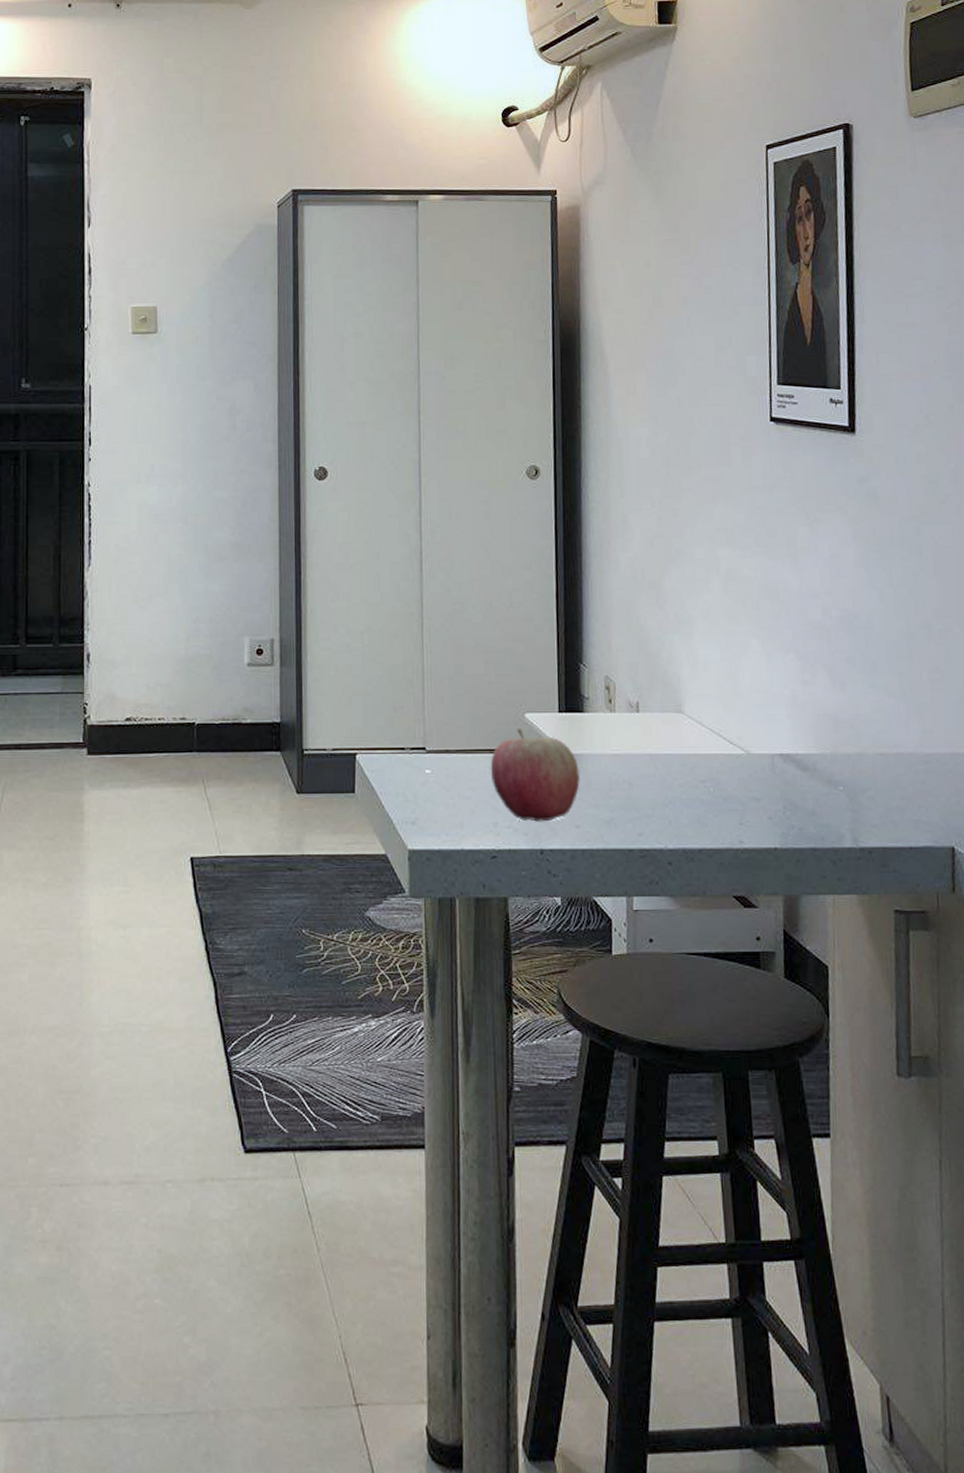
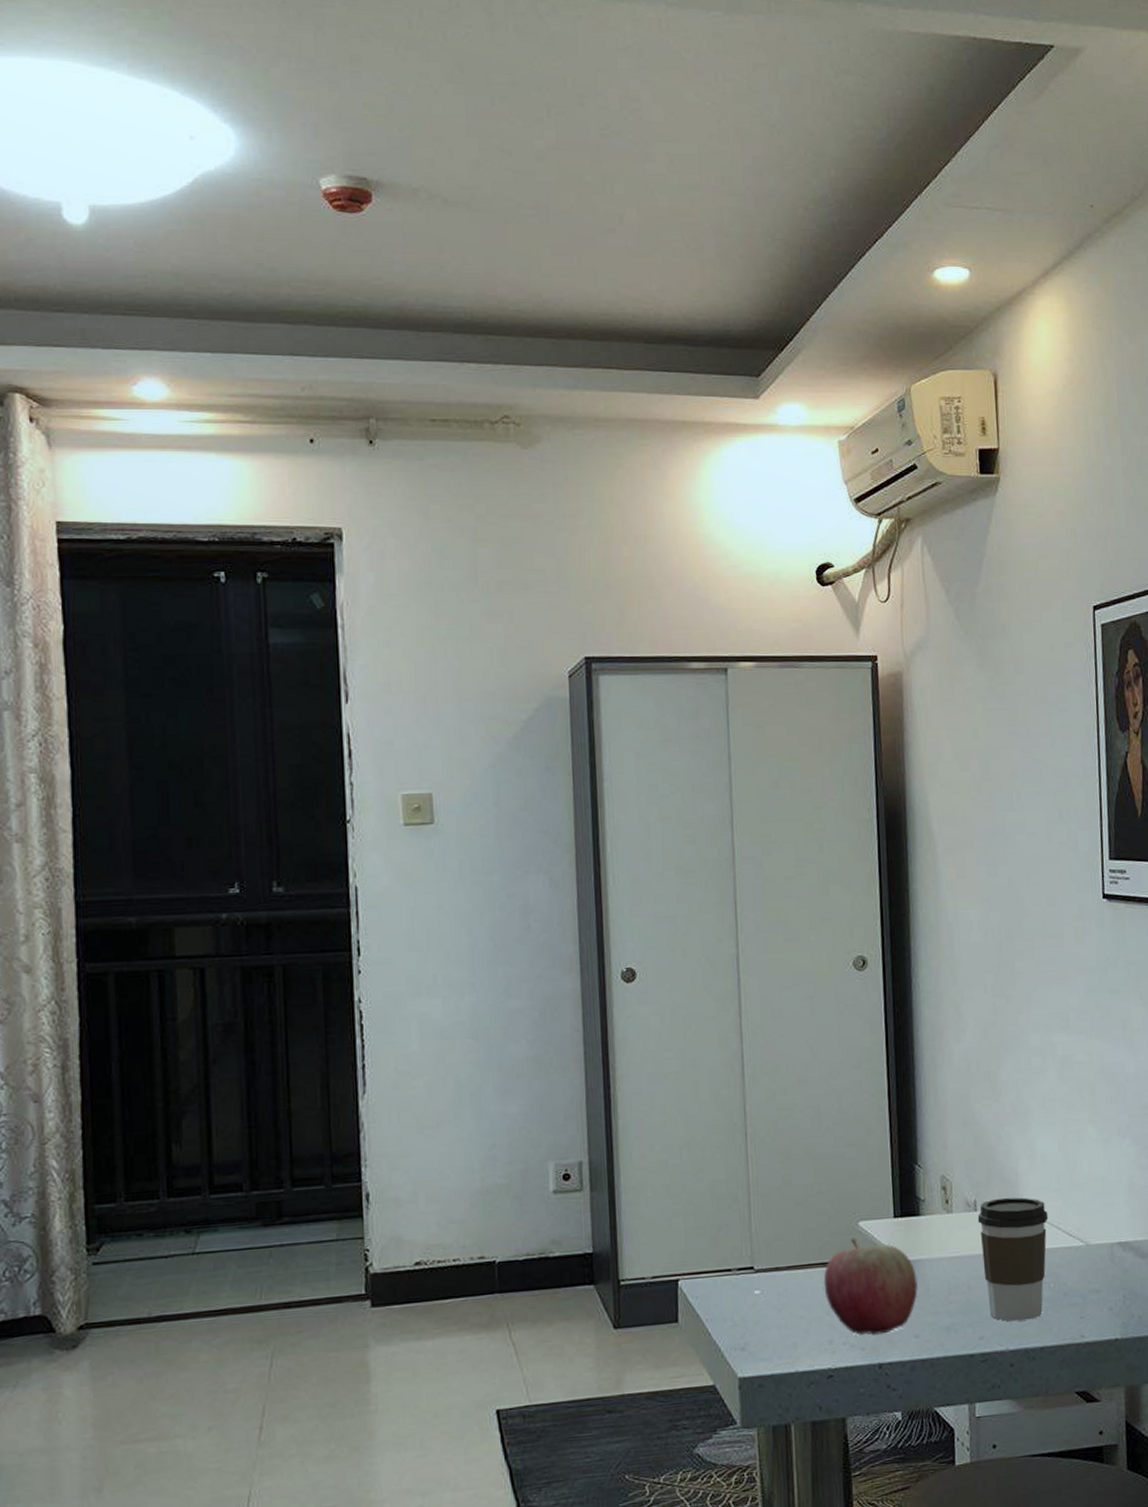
coffee cup: none [639,701,710,821] -> present [977,1197,1049,1322]

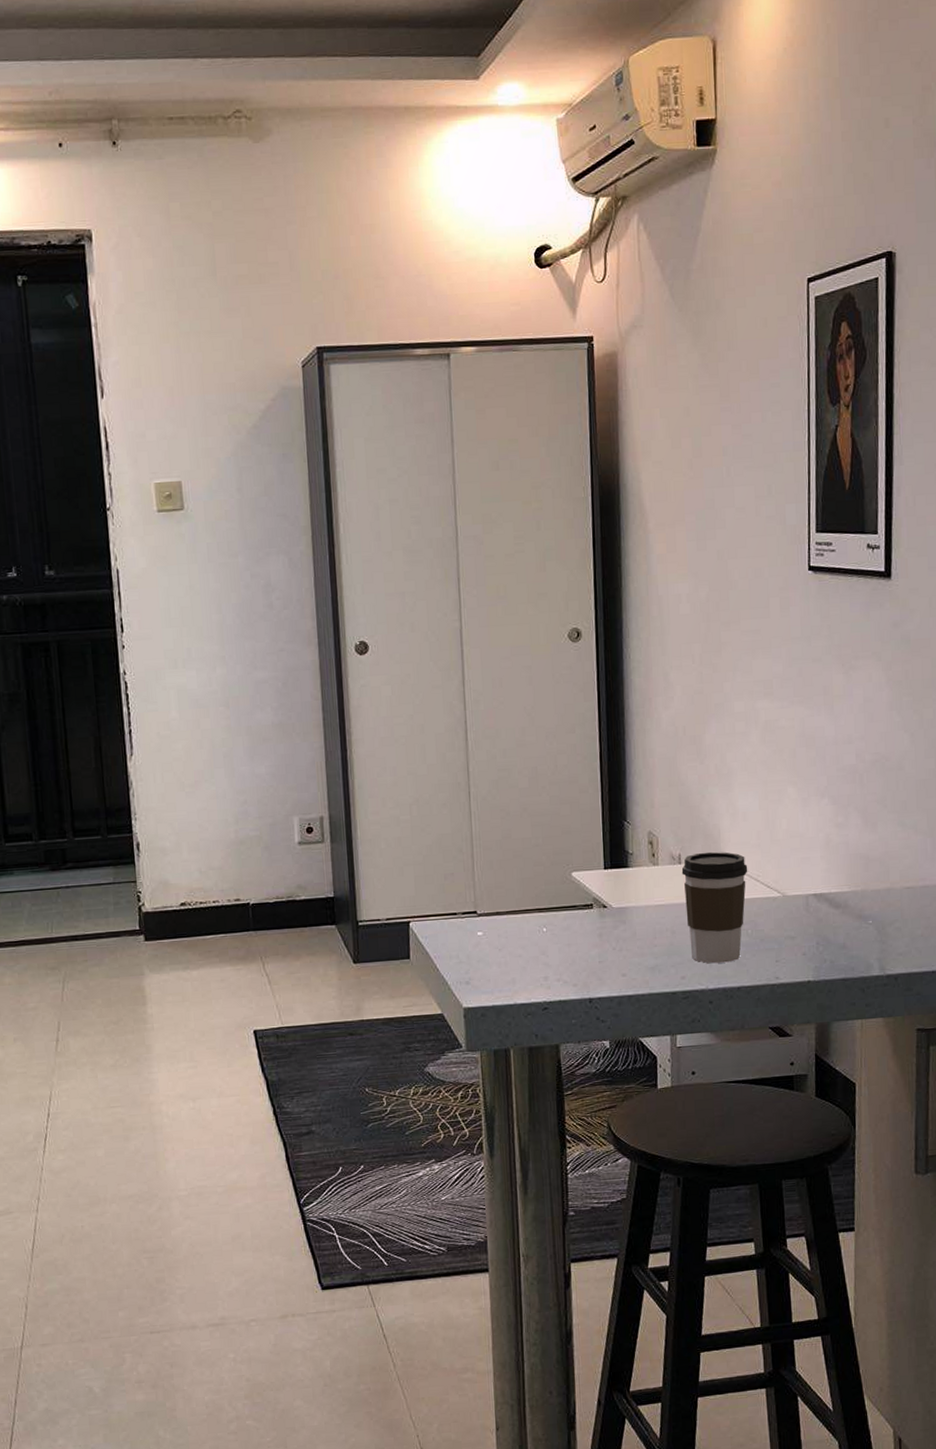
apple: present [823,1238,919,1335] -> none [539,887,626,973]

